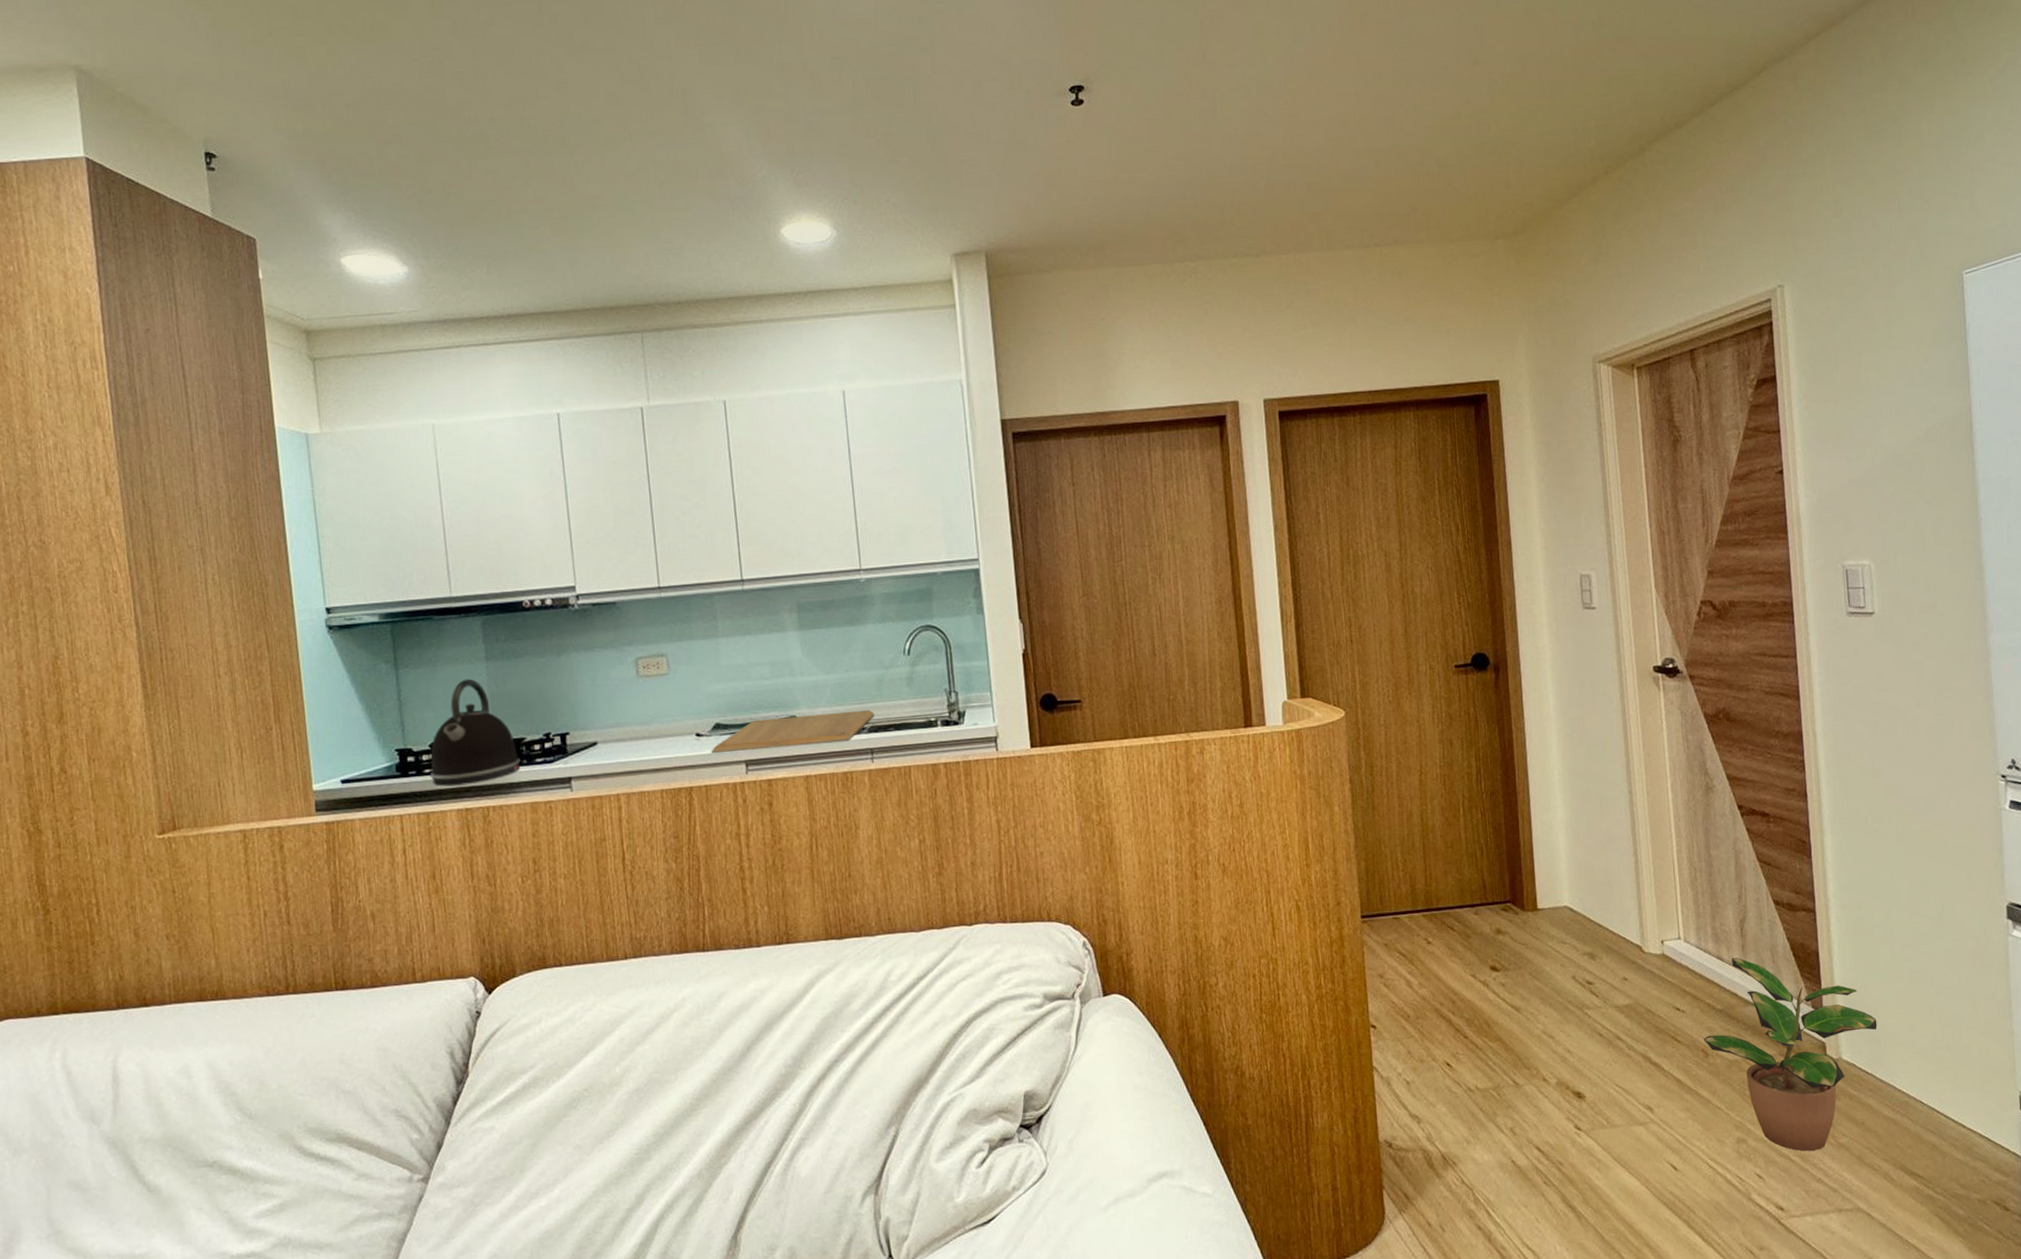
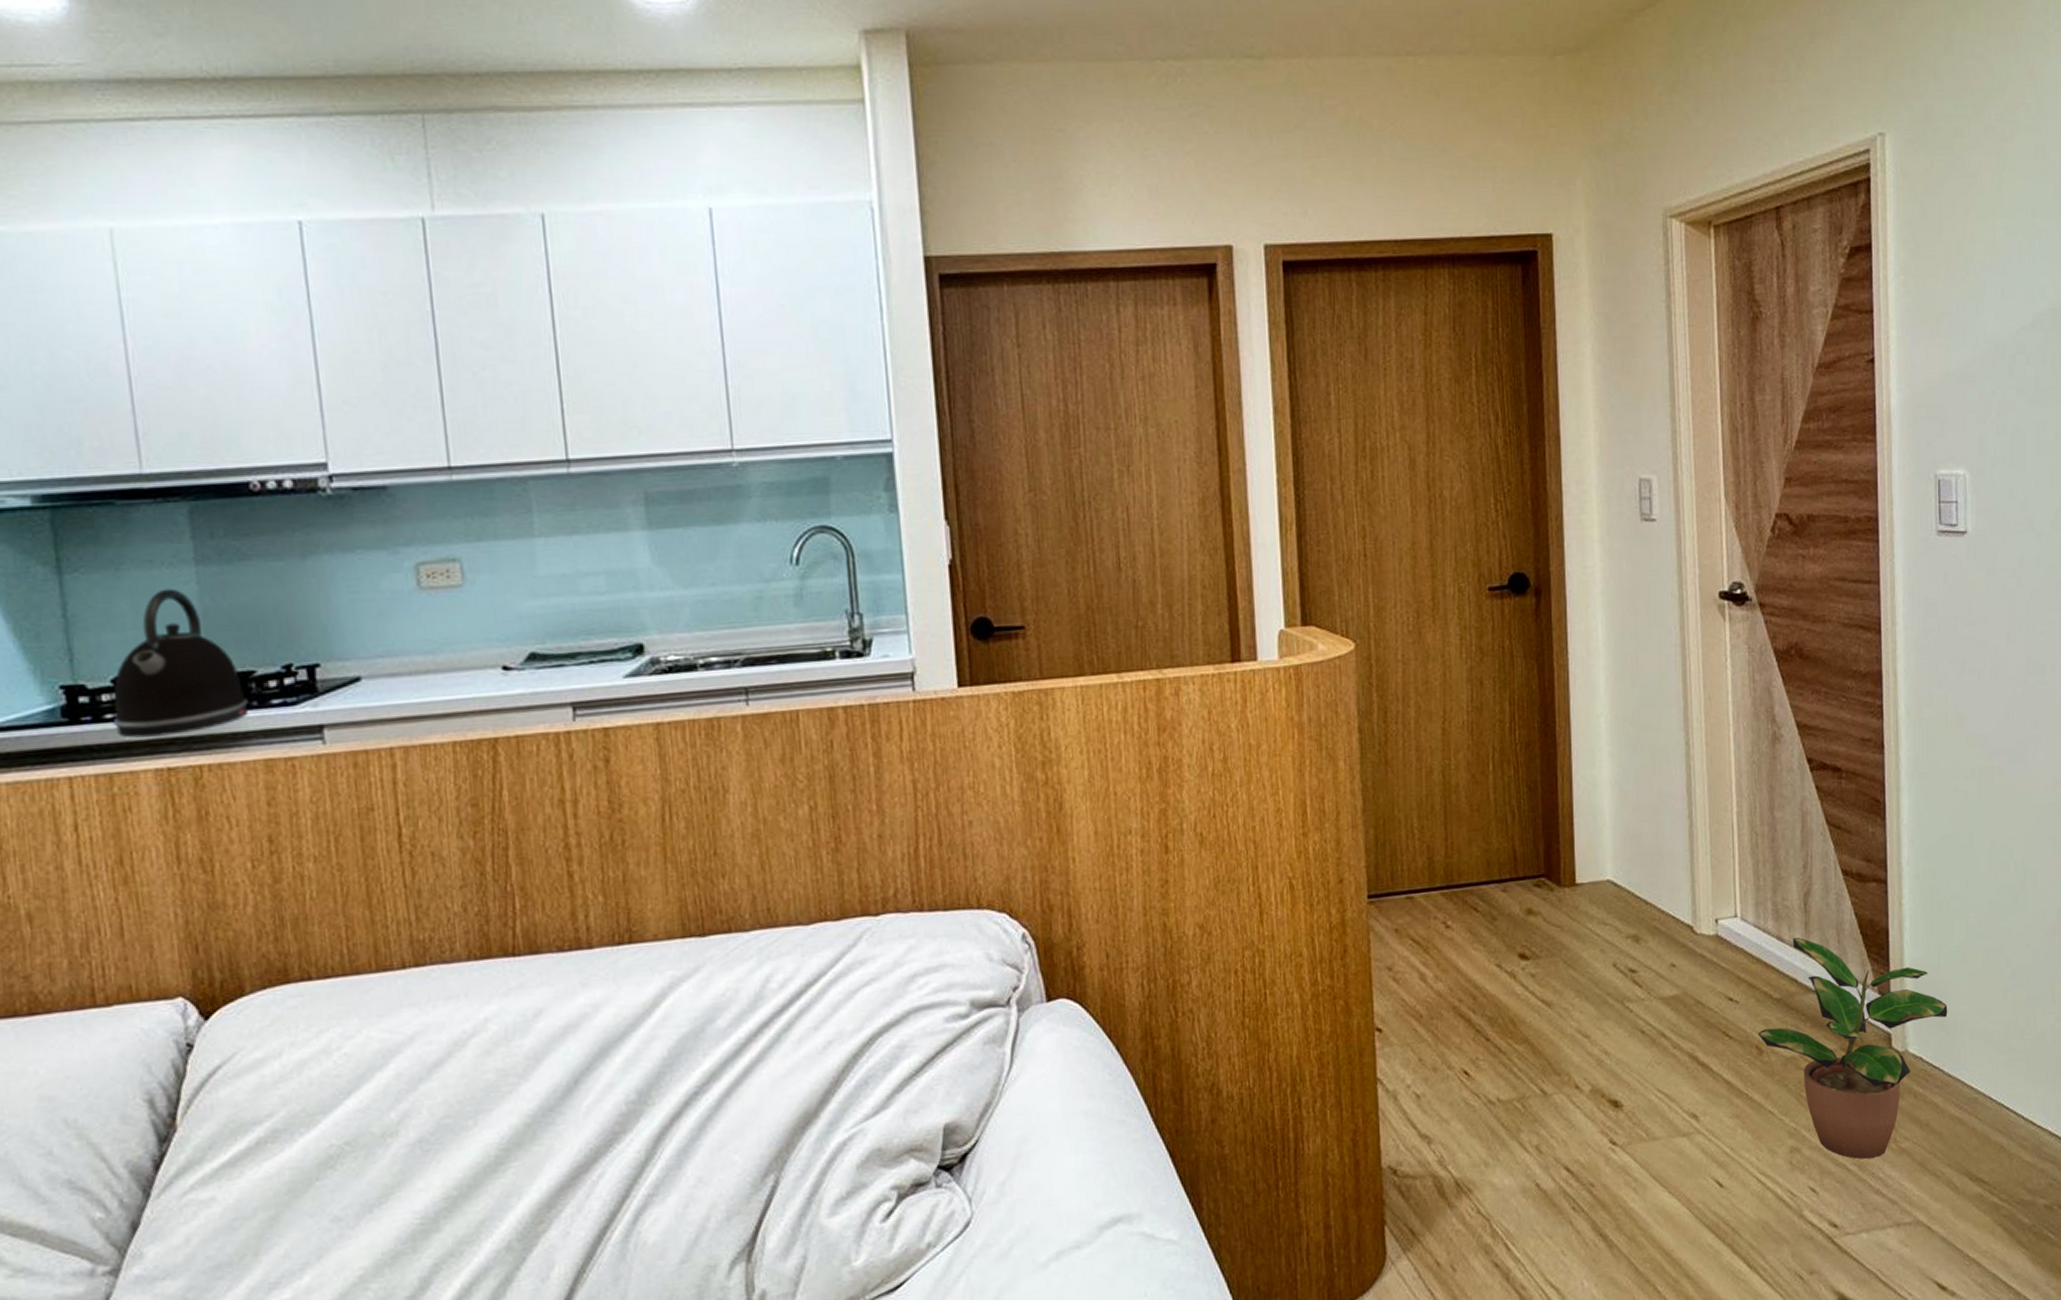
chopping board: present [711,709,874,754] -> none [523,636,750,694]

